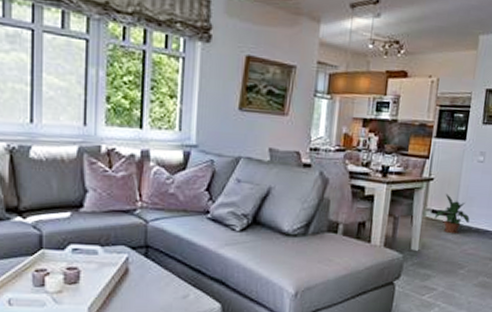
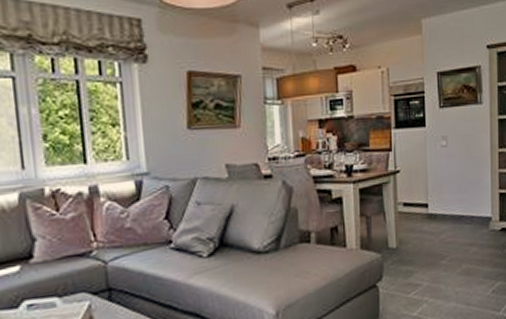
potted plant: present [434,193,470,234] -> none [407,184,443,225]

